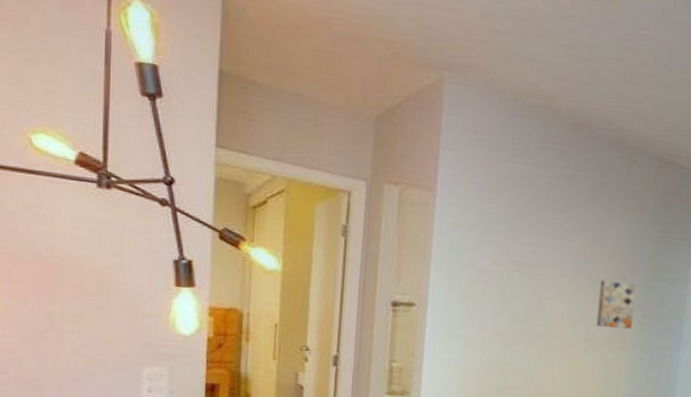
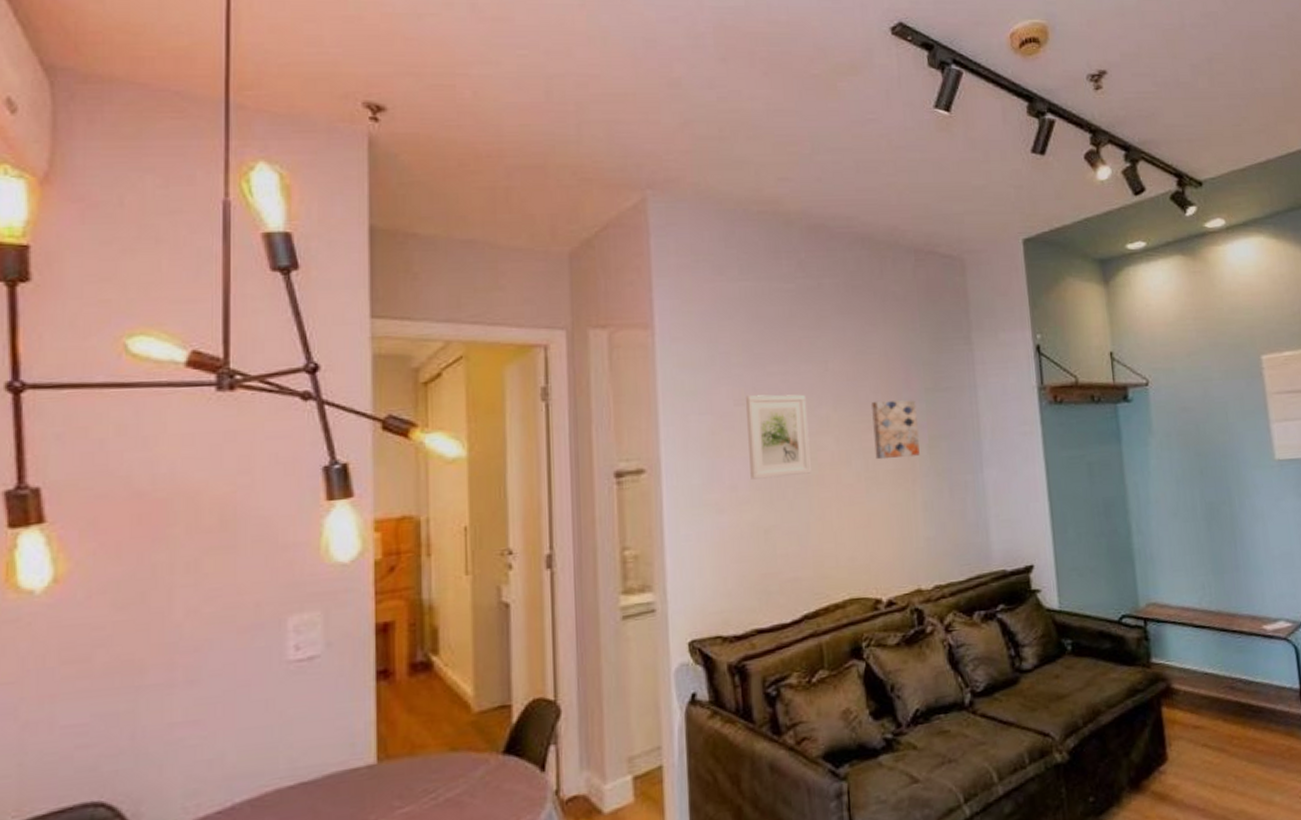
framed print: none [496,259,549,329] -> present [746,394,811,480]

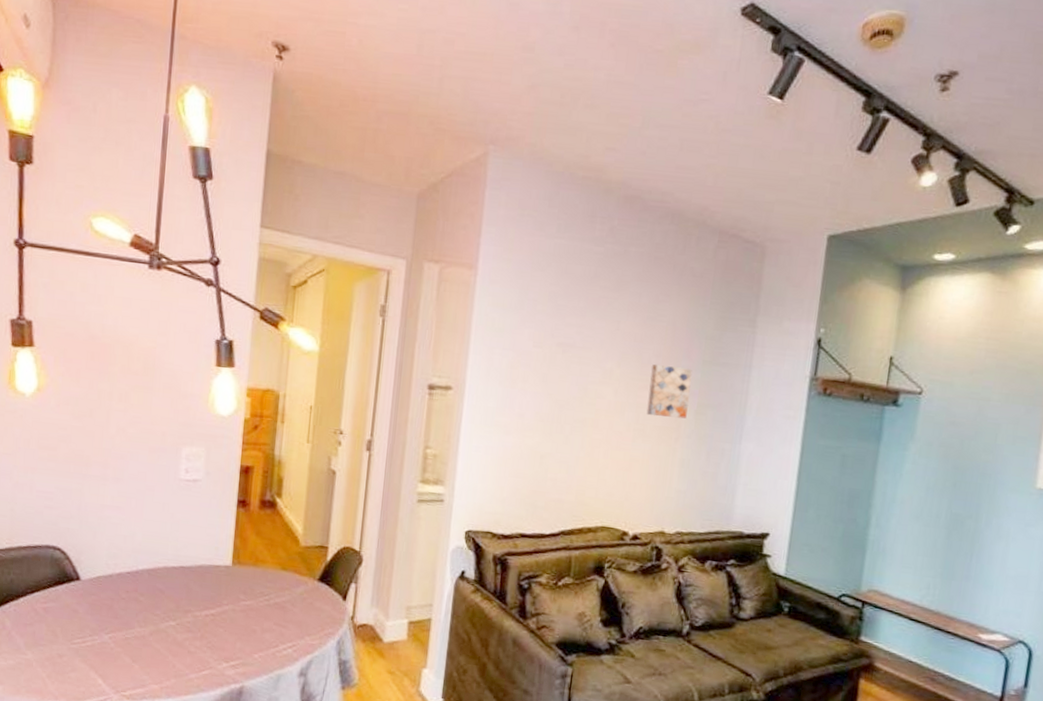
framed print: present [746,394,811,480] -> none [536,340,595,416]

